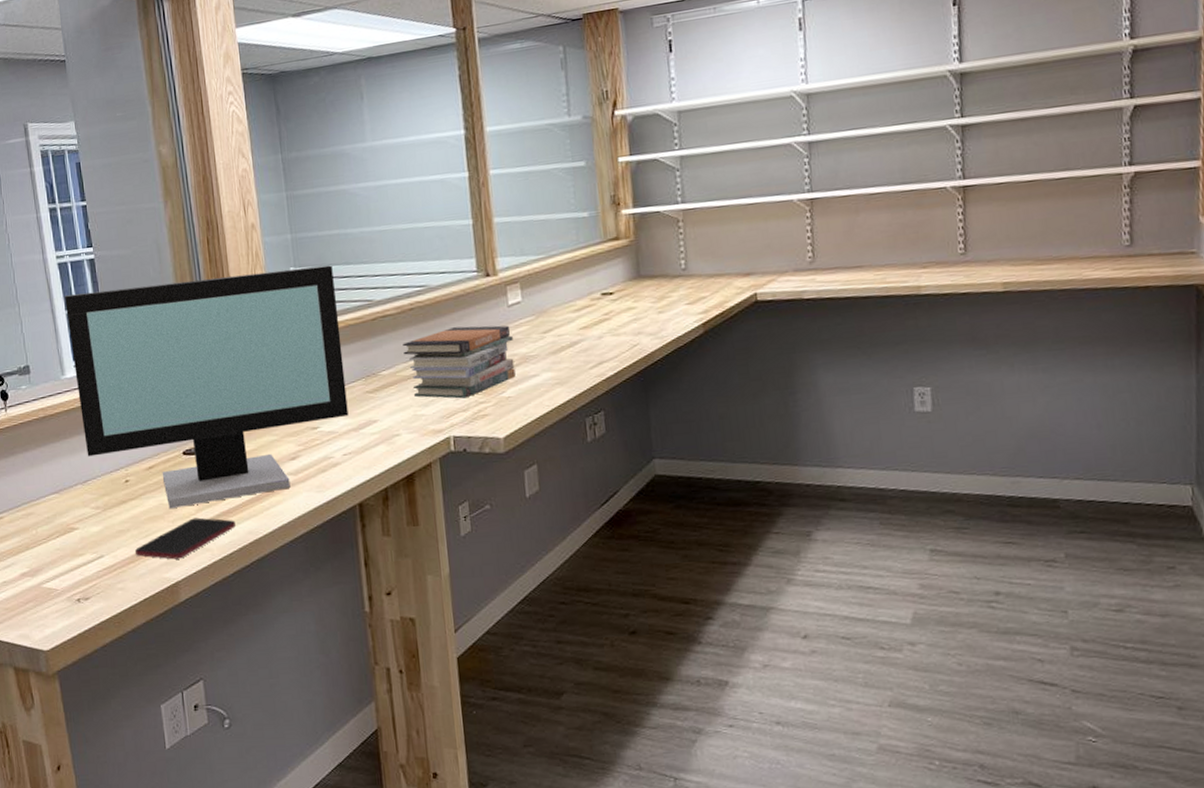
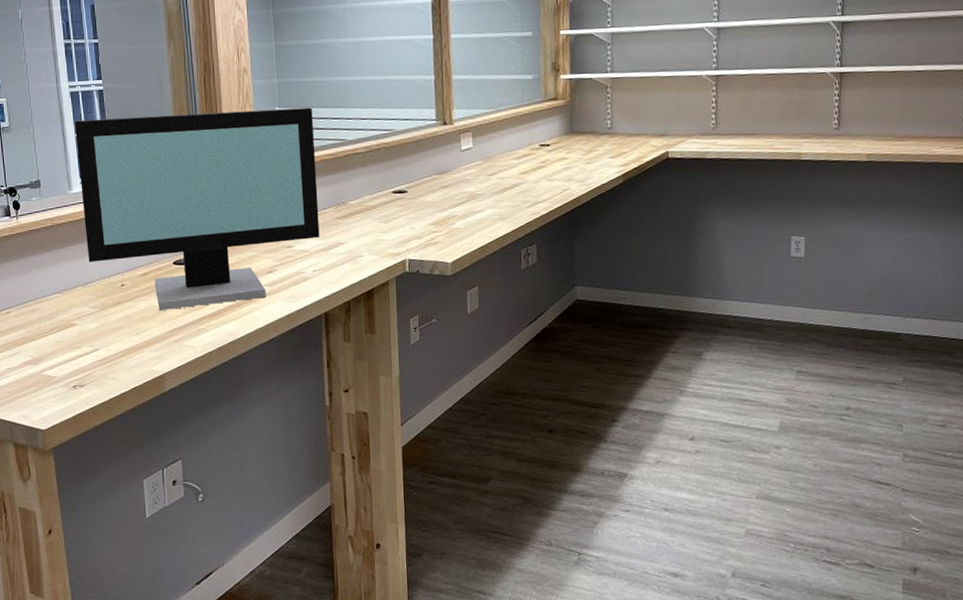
smartphone: present [134,517,235,560] -> none [126,319,217,355]
book stack: present [402,325,516,399] -> none [369,166,464,228]

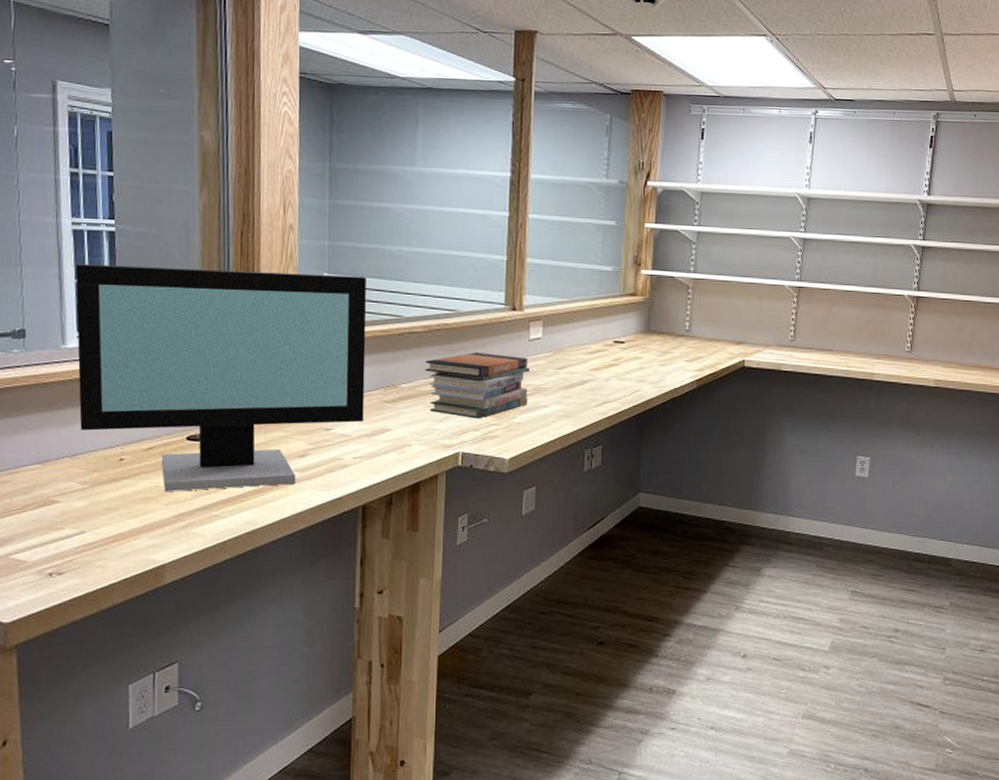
book stack: none [369,166,464,228] -> present [425,352,529,419]

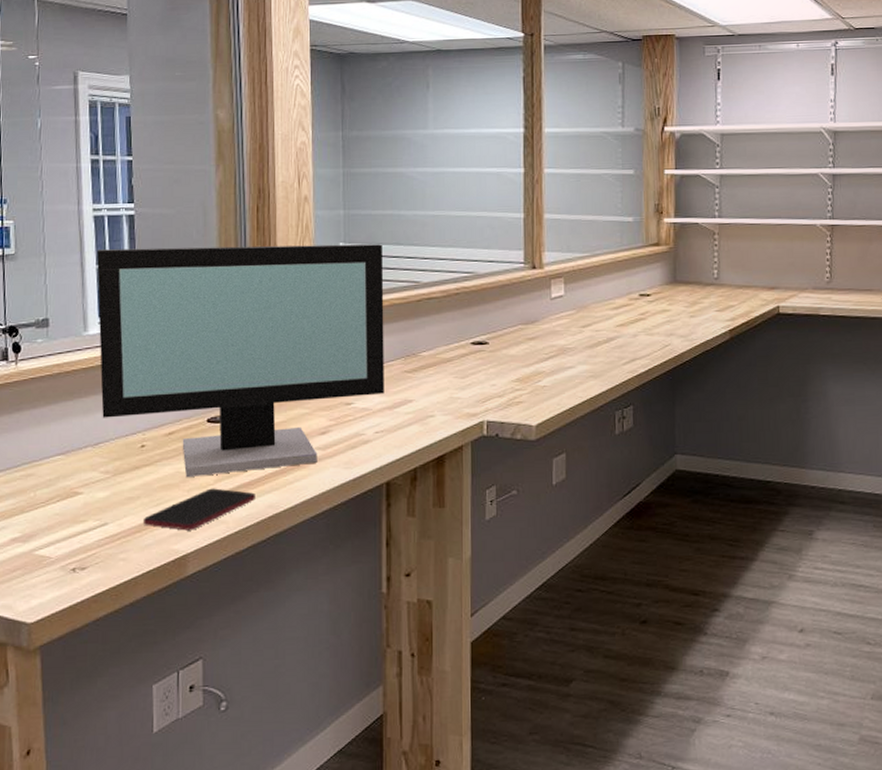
smartphone: none [120,503,233,542] -> present [142,488,255,531]
book stack: present [425,352,529,419] -> none [445,315,553,385]

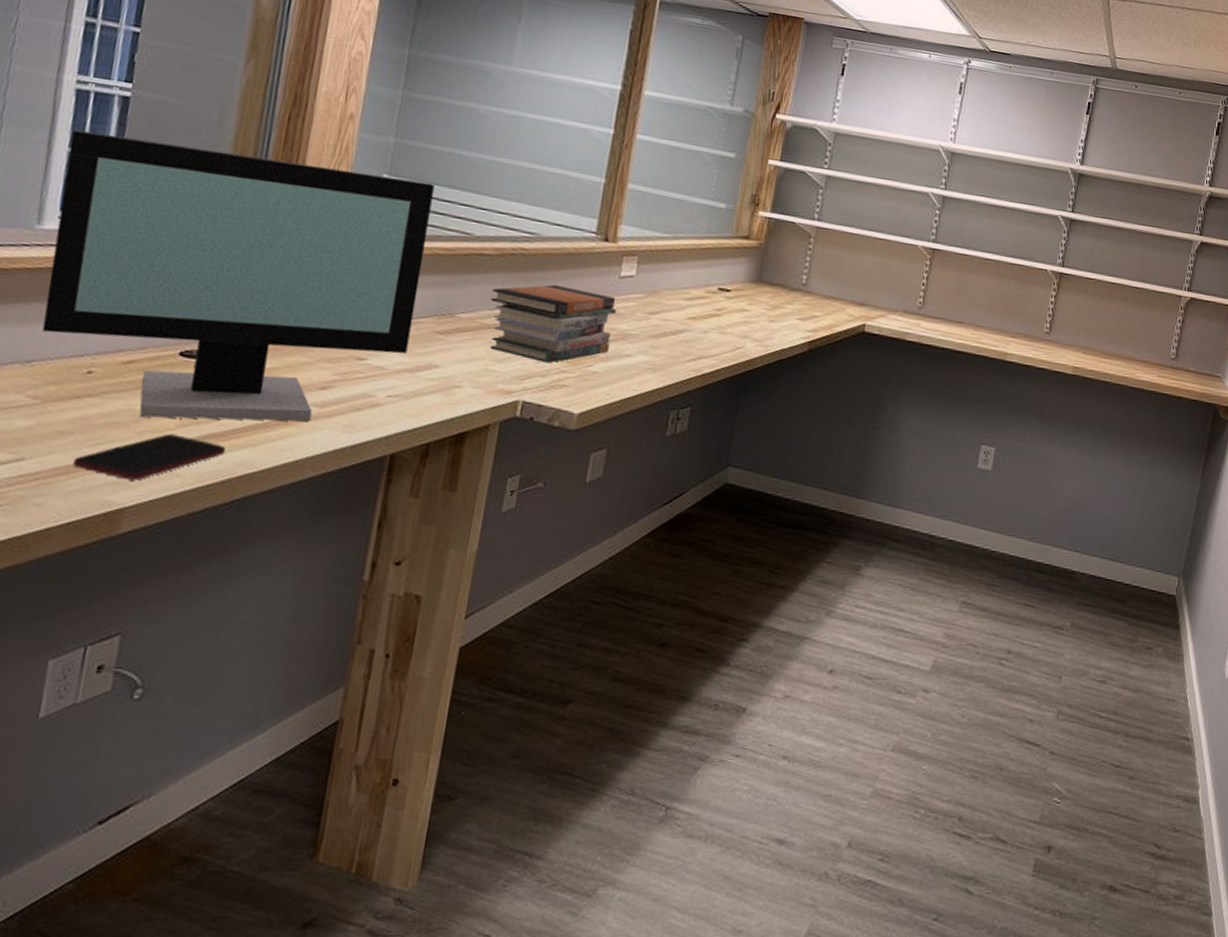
book stack: none [445,315,553,385] -> present [490,284,616,363]

